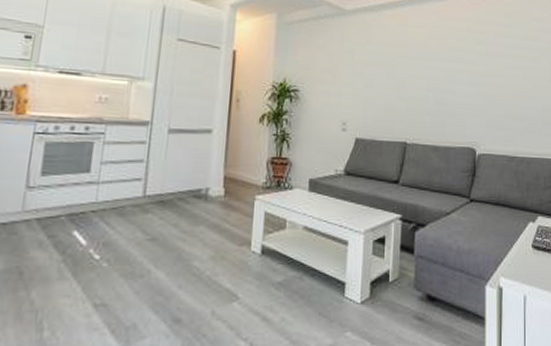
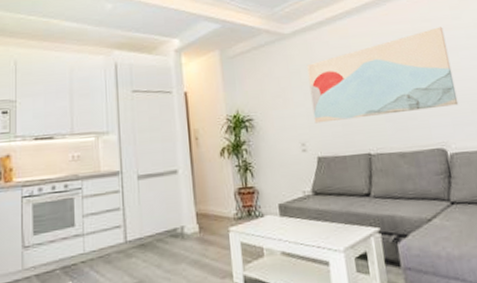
wall art: none [359,31,495,109] -> present [307,27,459,124]

